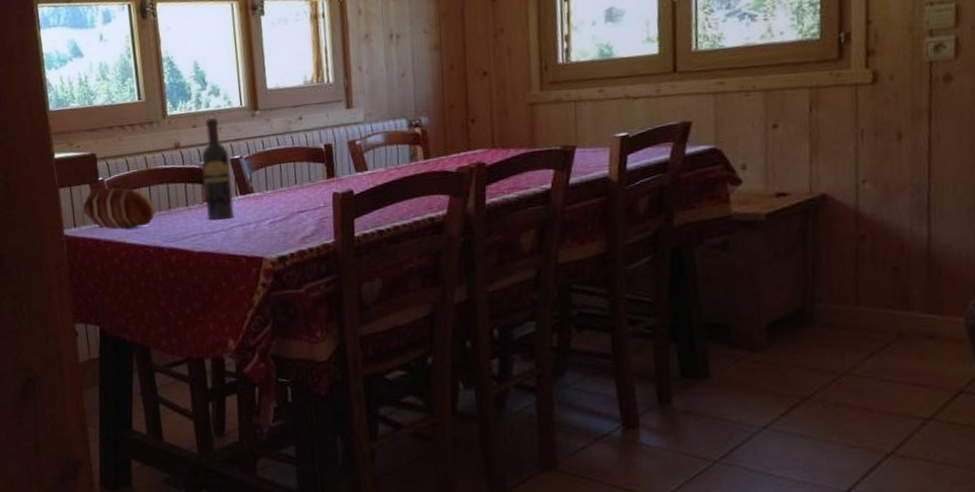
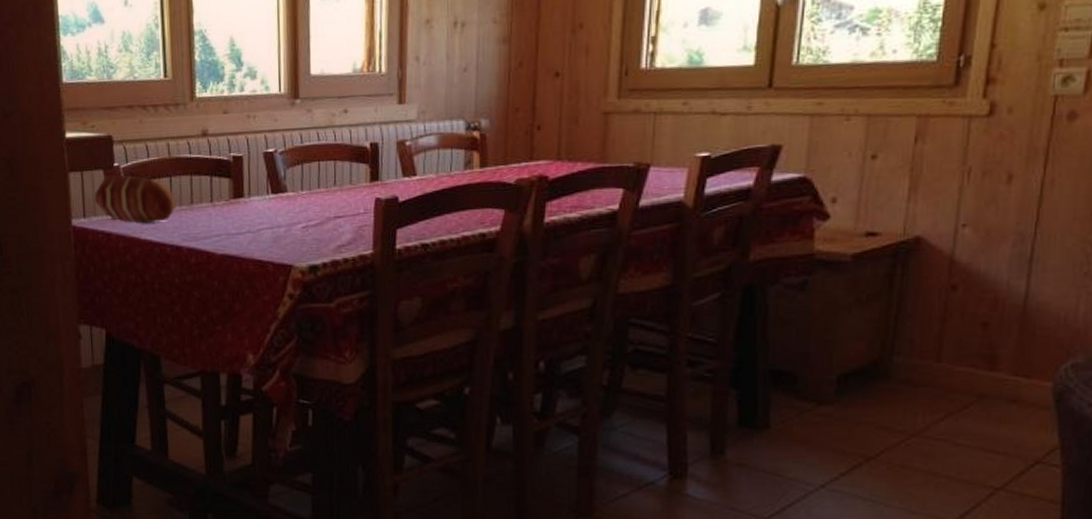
wine bottle: present [201,118,235,220] -> none [230,104,264,220]

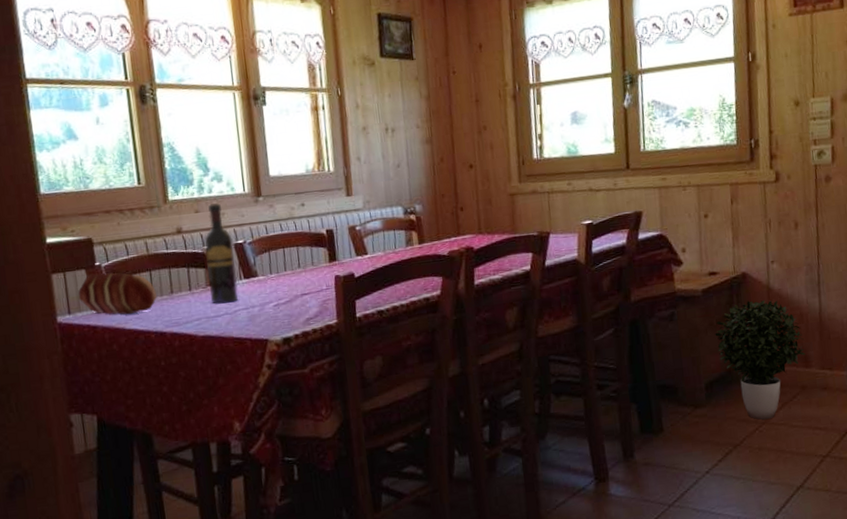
wine bottle: none [230,104,264,220] -> present [204,203,239,304]
potted plant: none [862,274,994,432] -> present [715,300,805,420]

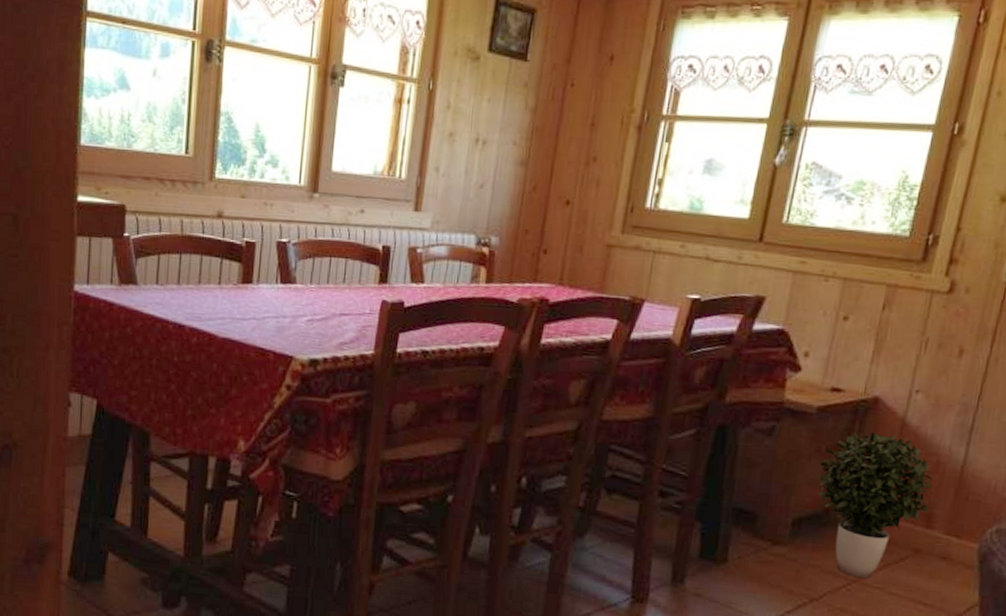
bread loaf: present [78,272,157,315] -> none [100,244,183,298]
wine bottle: present [204,203,239,304] -> none [239,191,276,307]

